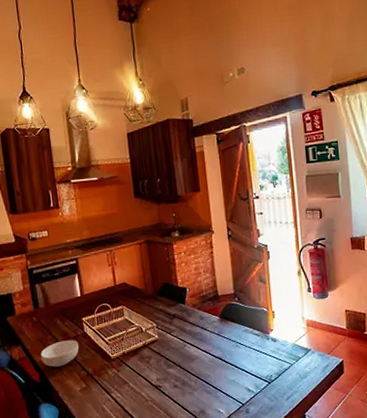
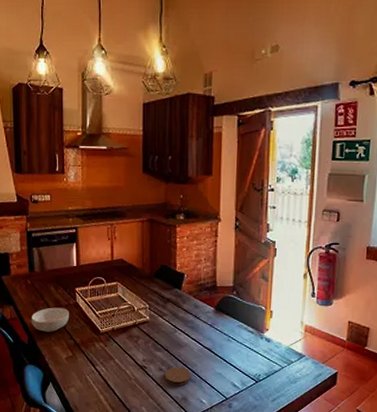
coaster: none [179,380,206,400] -> present [164,366,191,386]

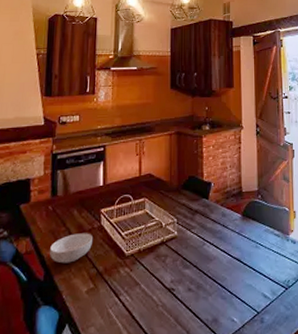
coaster: present [164,366,191,386] -> none [193,283,221,306]

